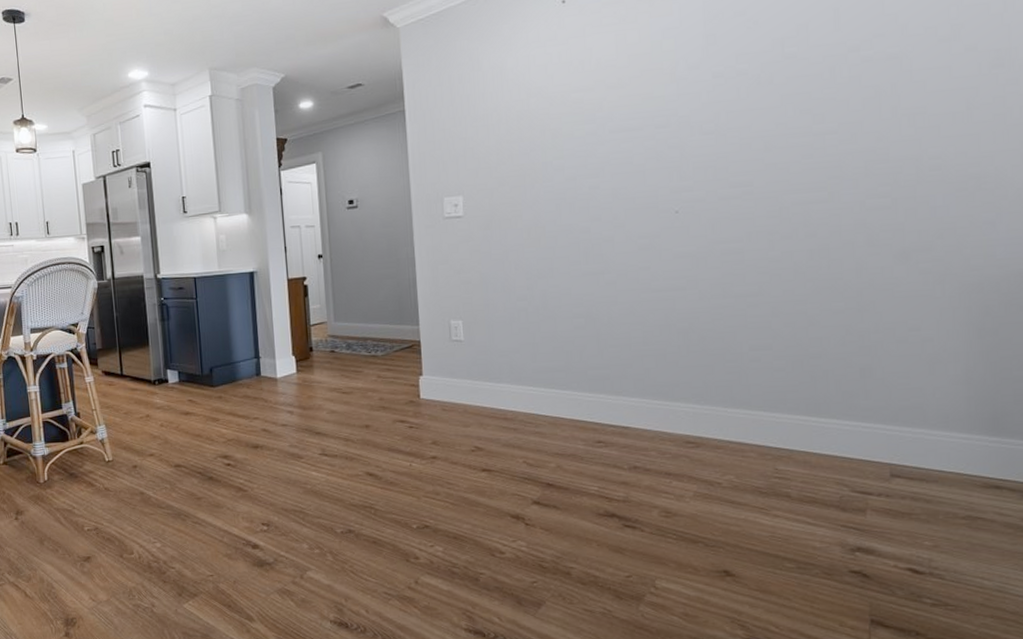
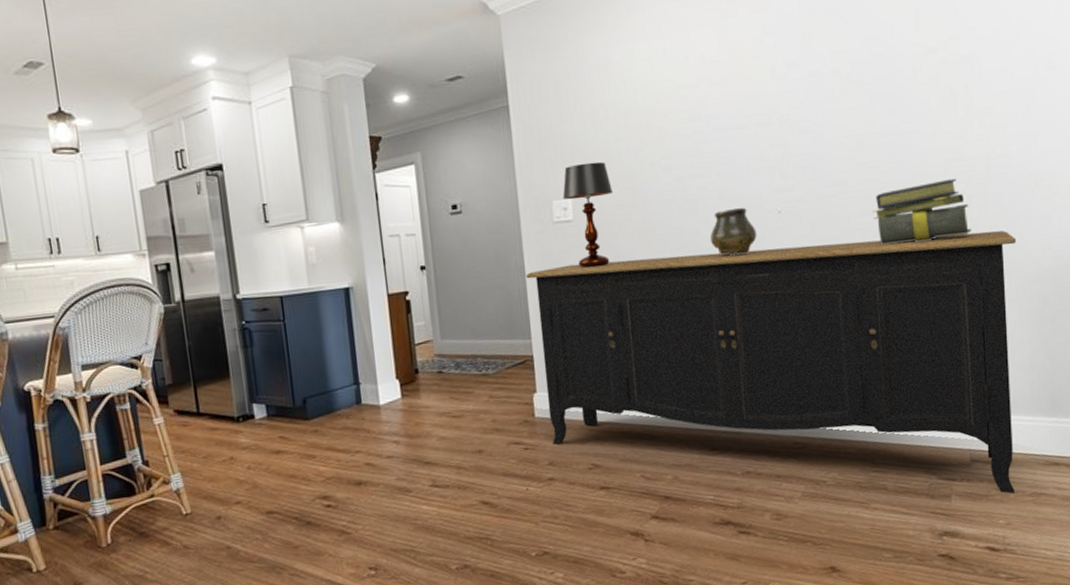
sideboard: none [416,235,952,514] -> present [525,230,1017,494]
table lamp: none [454,161,504,262] -> present [562,161,614,269]
vase: none [601,206,652,254] -> present [709,207,757,256]
stack of books: none [780,180,897,246] -> present [872,178,972,244]

